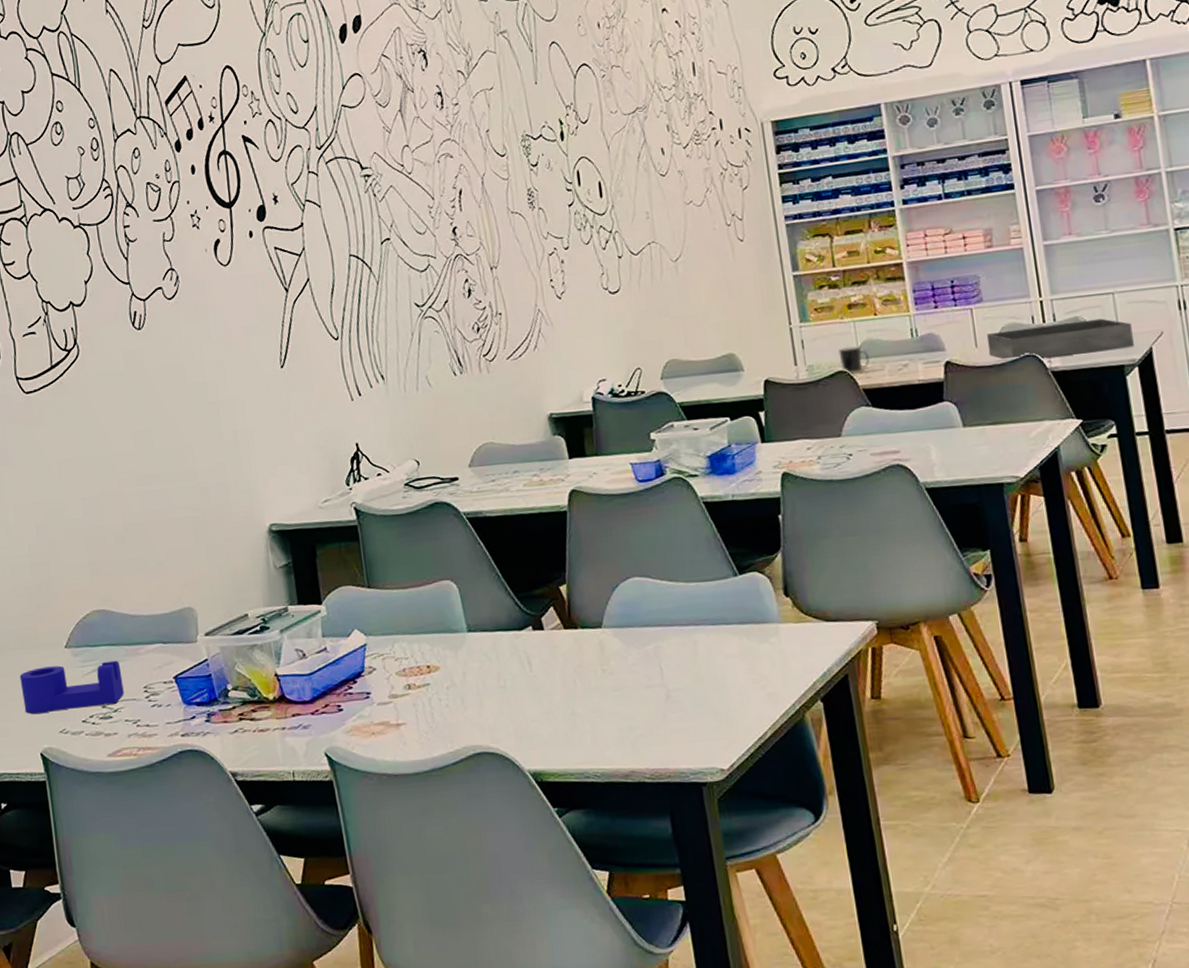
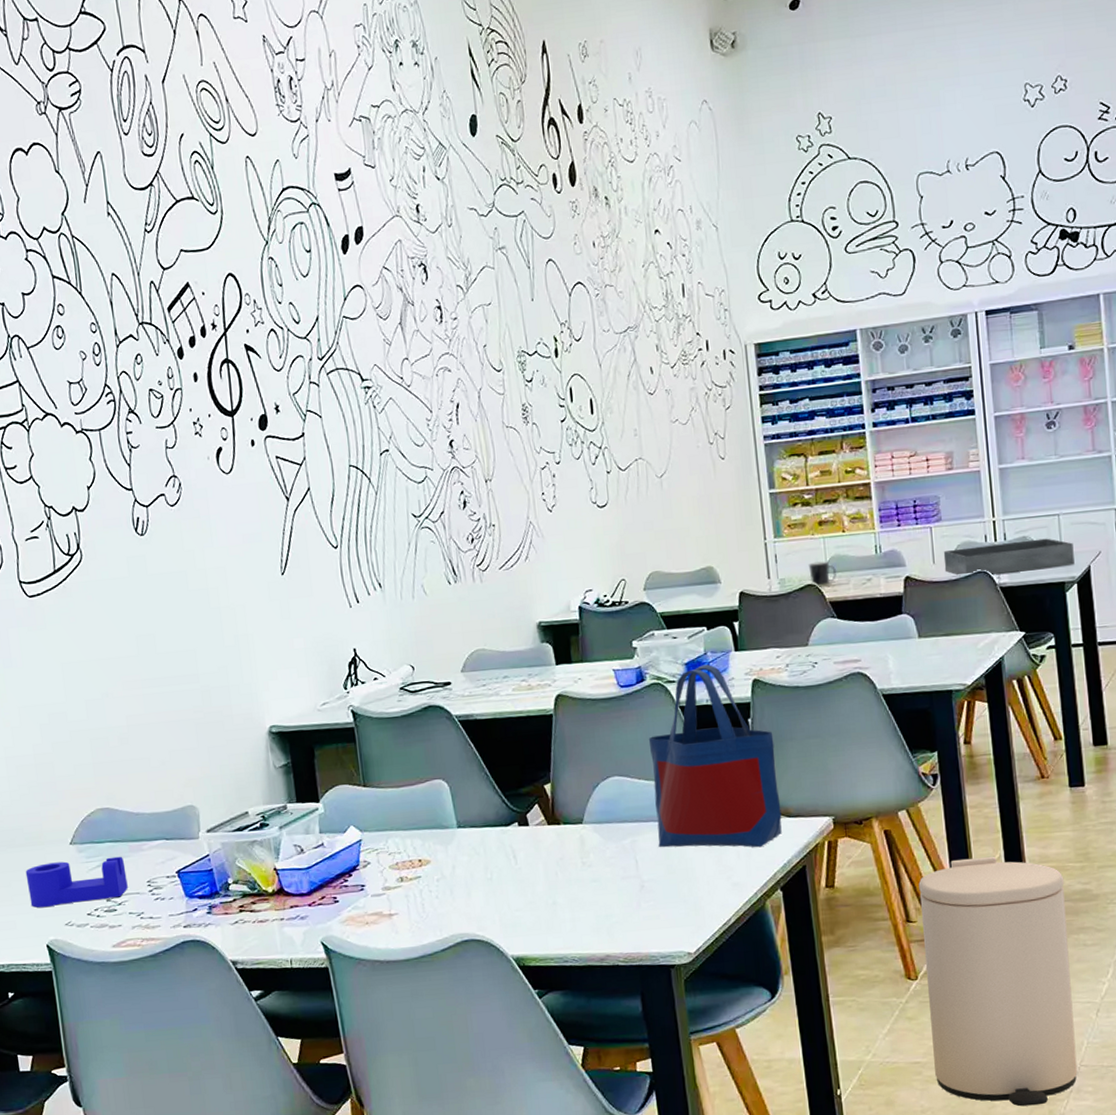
tote bag: none [670,457,820,655] -> present [648,664,782,848]
pedal bin: none [975,665,1170,949] -> present [918,856,1078,1107]

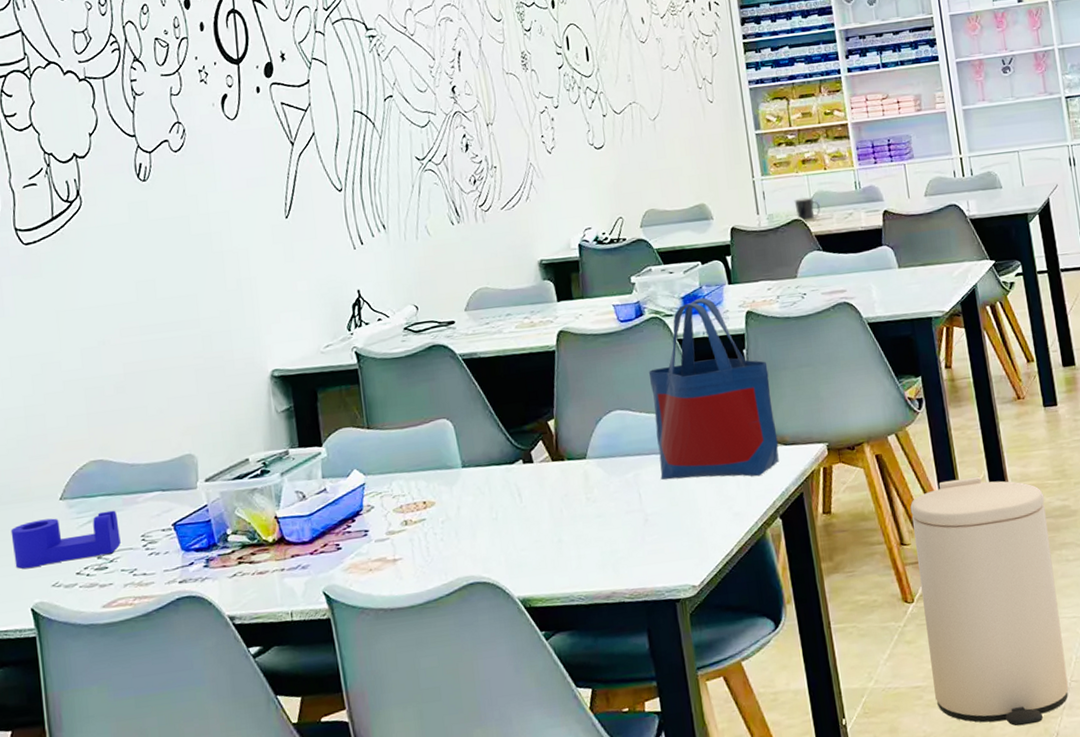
storage tray: present [943,538,1075,577] -> none [917,173,1035,210]

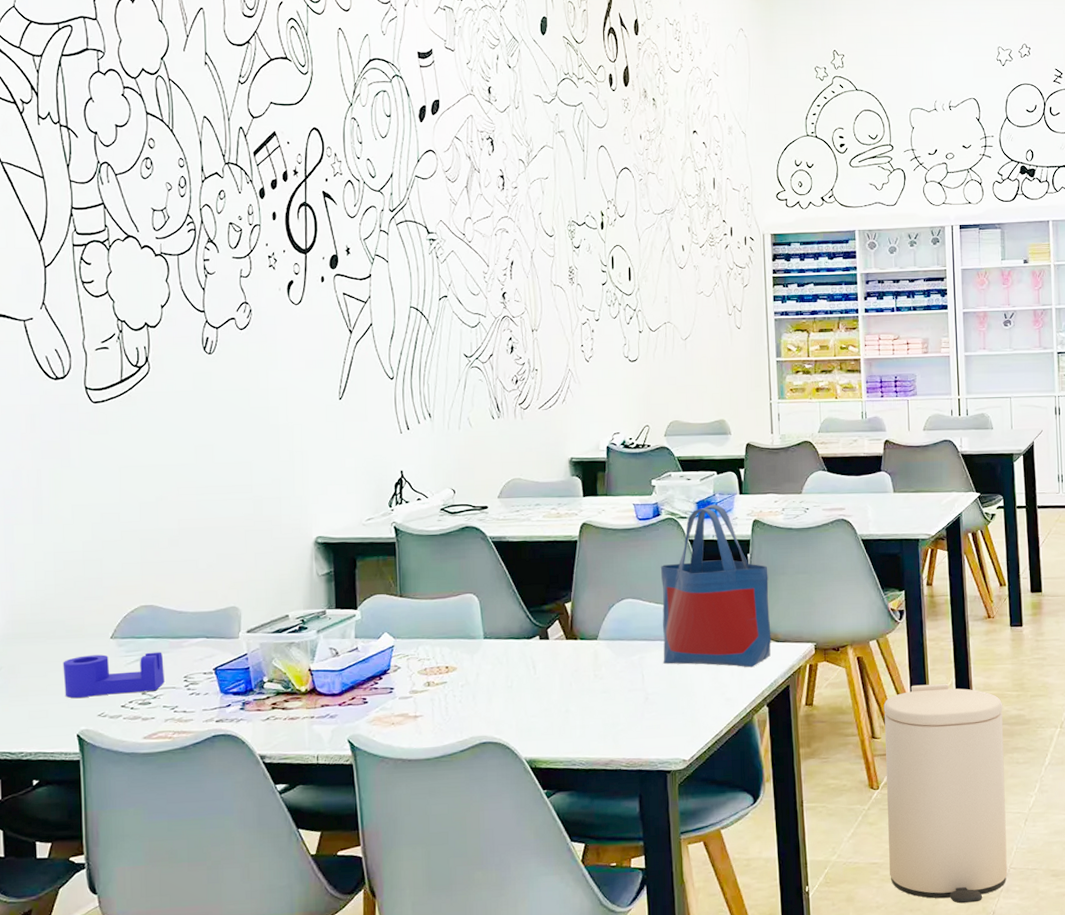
mug: present [794,197,820,222] -> none [805,422,828,444]

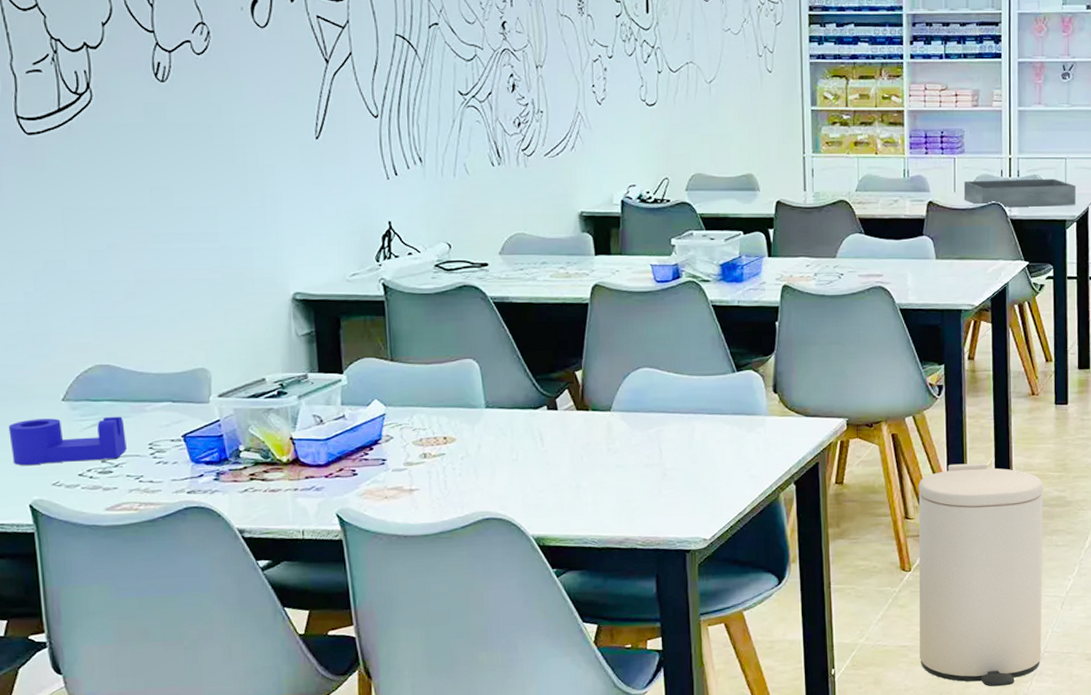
tote bag: present [660,504,771,668] -> none [680,267,800,443]
storage tray: none [917,416,1022,443] -> present [963,178,1076,207]

